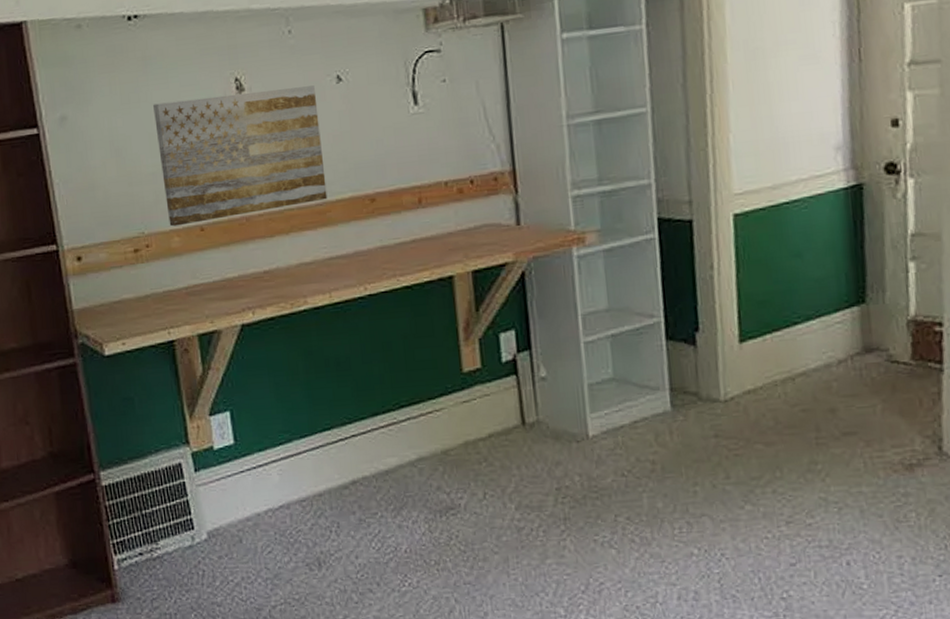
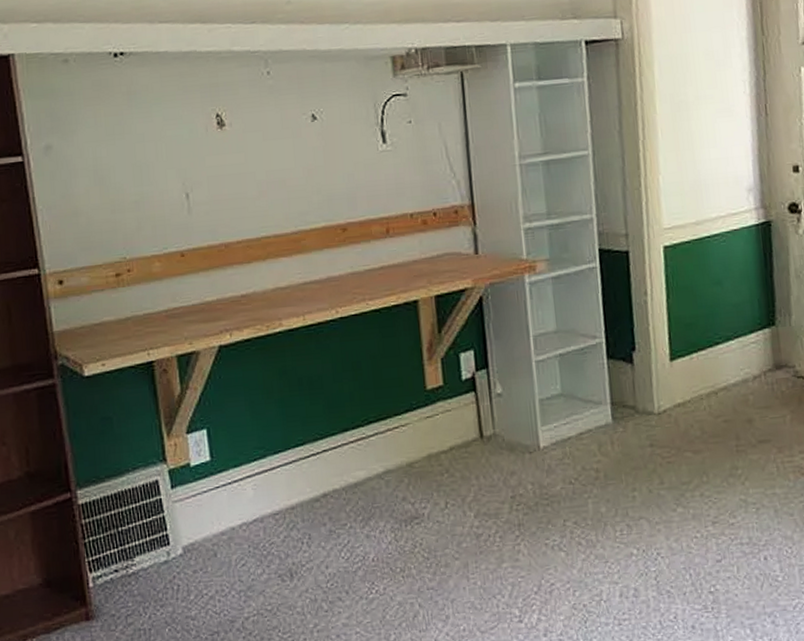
wall art: present [153,85,328,227] -> none [137,123,302,252]

